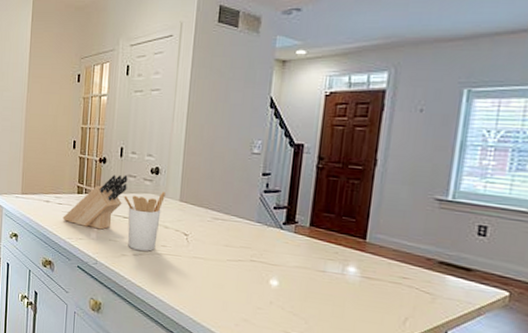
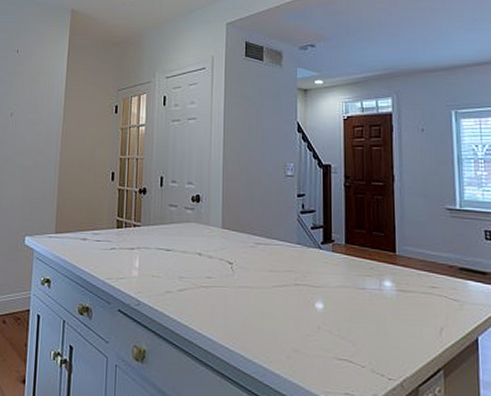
knife block: present [62,174,128,230] -> none [101,204,169,266]
utensil holder: present [124,191,165,252] -> none [166,219,207,286]

